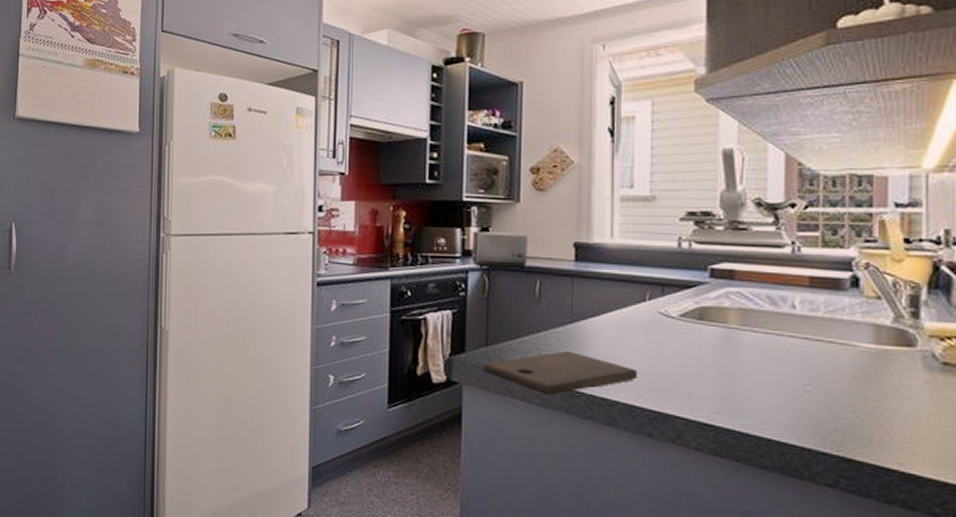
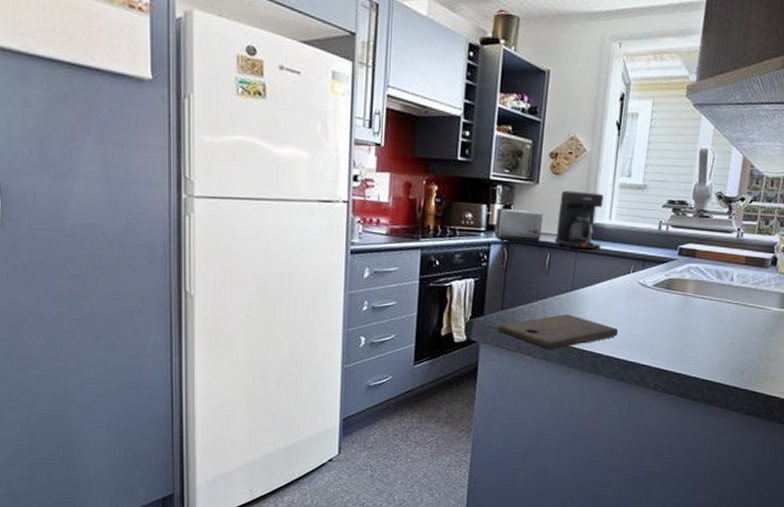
coffee maker: none [544,208,603,275] -> present [555,190,604,251]

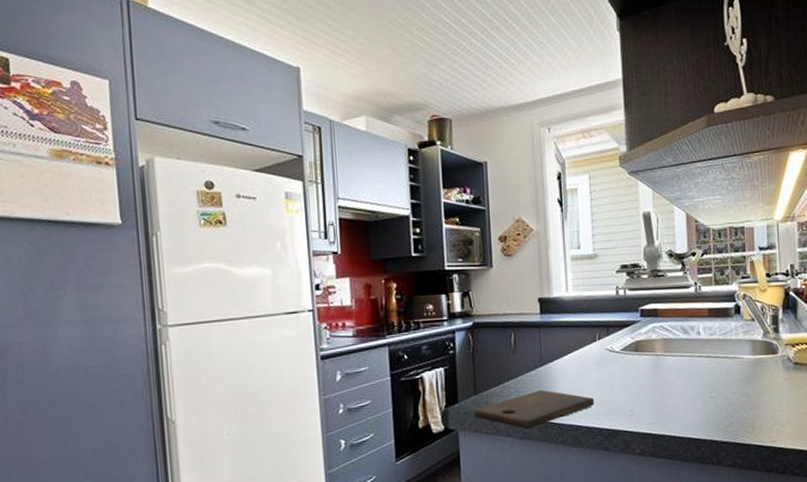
toaster: present [494,208,543,243] -> none [456,294,503,326]
coffee maker: present [555,190,604,251] -> none [515,268,563,325]

